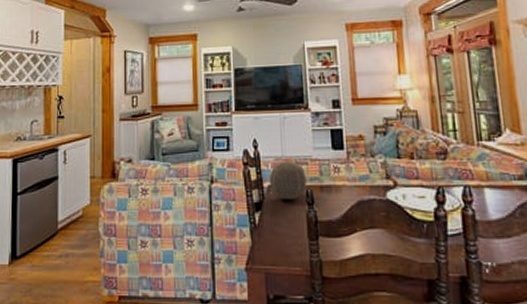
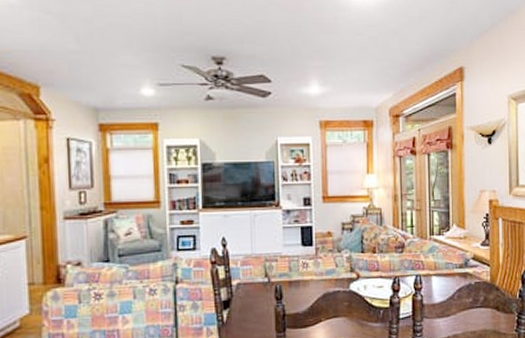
decorative orb: present [270,160,306,201] -> none [239,258,275,297]

